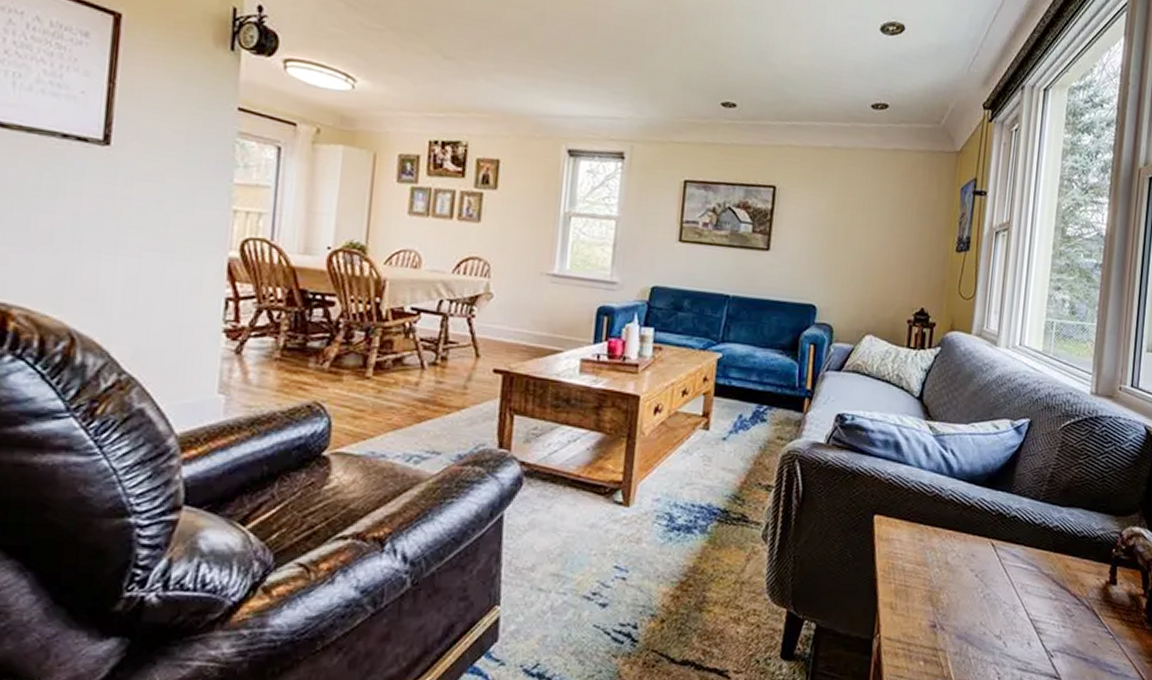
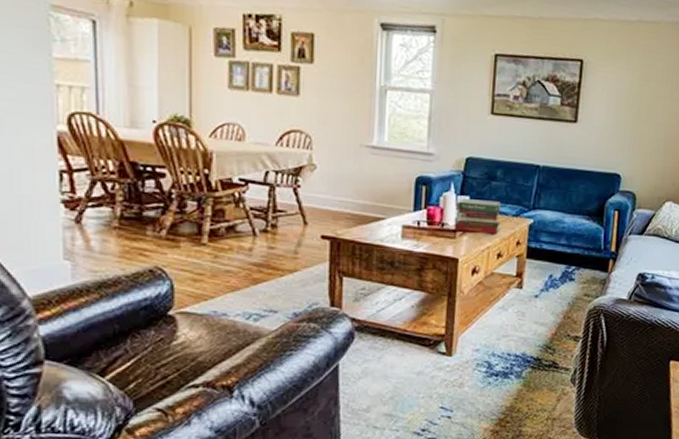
books: none [636,330,687,371] -> present [453,198,501,235]

